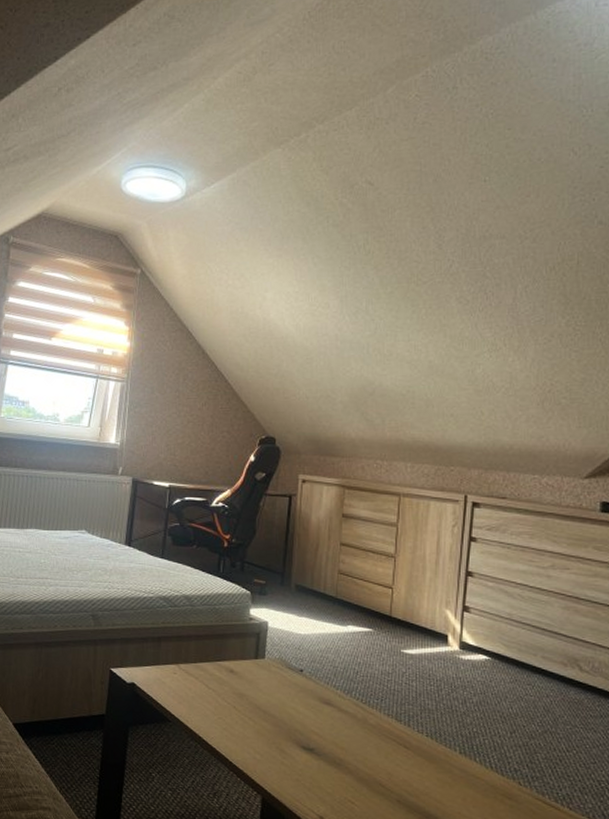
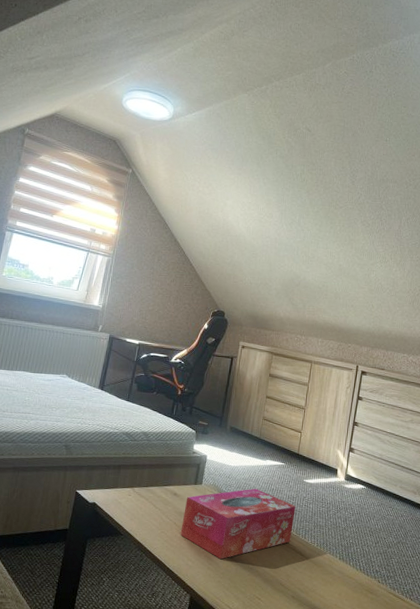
tissue box: none [242,662,393,752] -> present [180,488,296,559]

